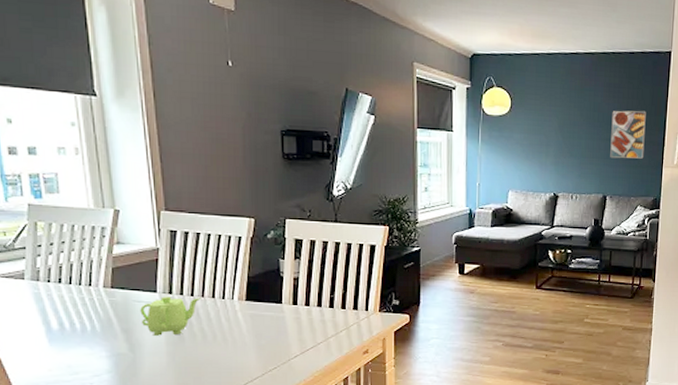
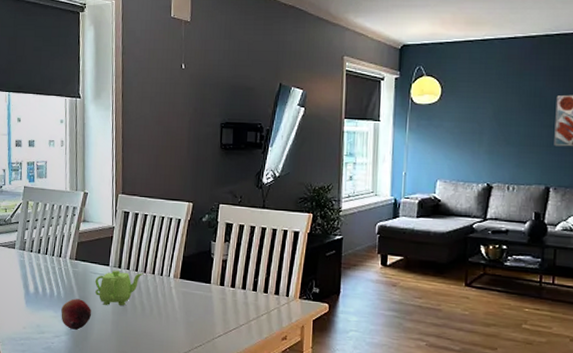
fruit: none [98,332,139,366] -> present [61,298,91,330]

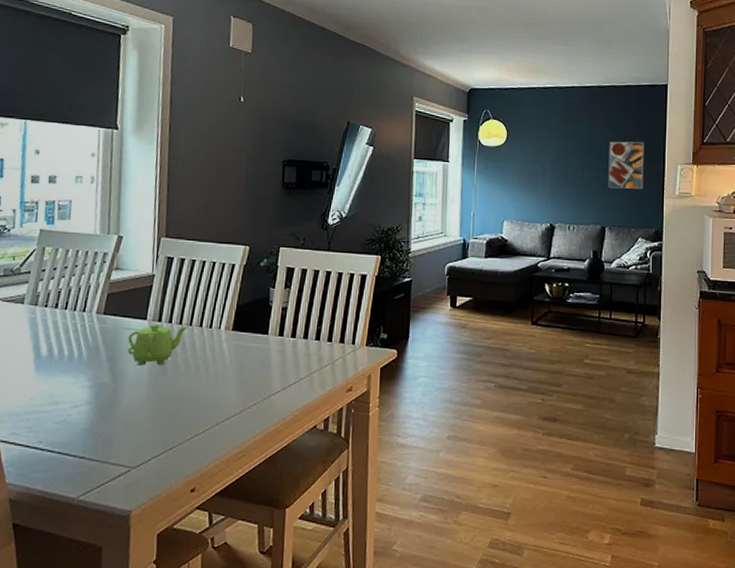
fruit: present [61,298,91,330] -> none [82,360,122,397]

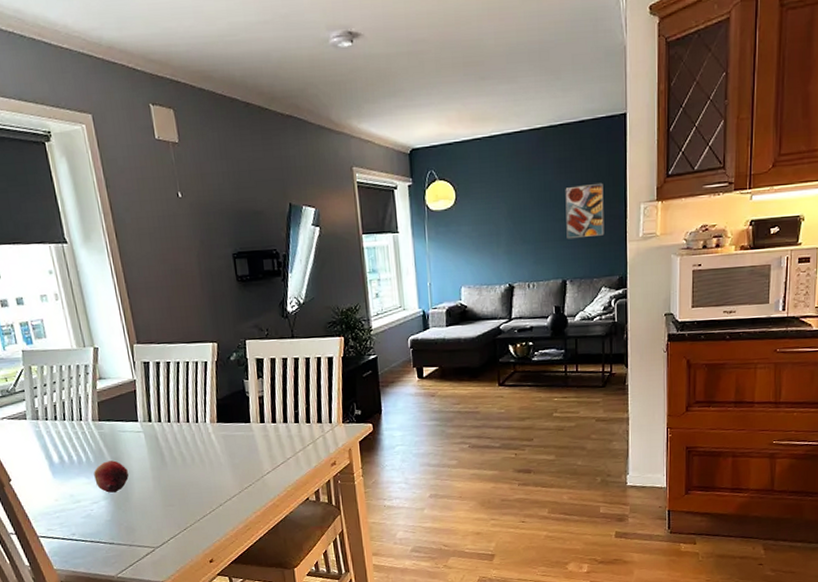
fruit: none [82,360,122,397] -> present [94,460,129,493]
teapot: present [128,324,189,365] -> none [125,423,177,462]

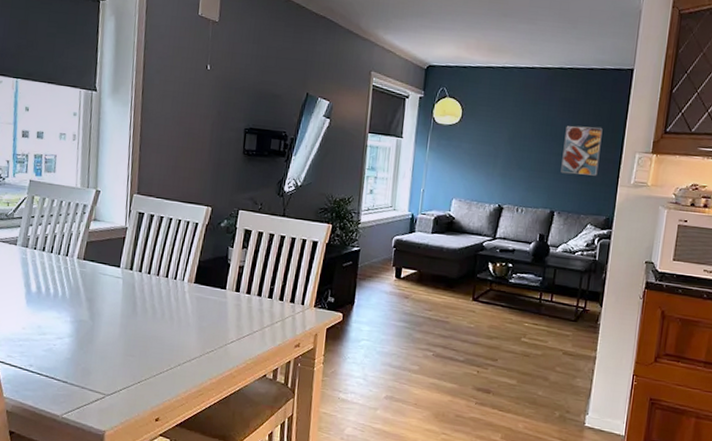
fruit: present [94,460,129,493] -> none [65,299,99,332]

